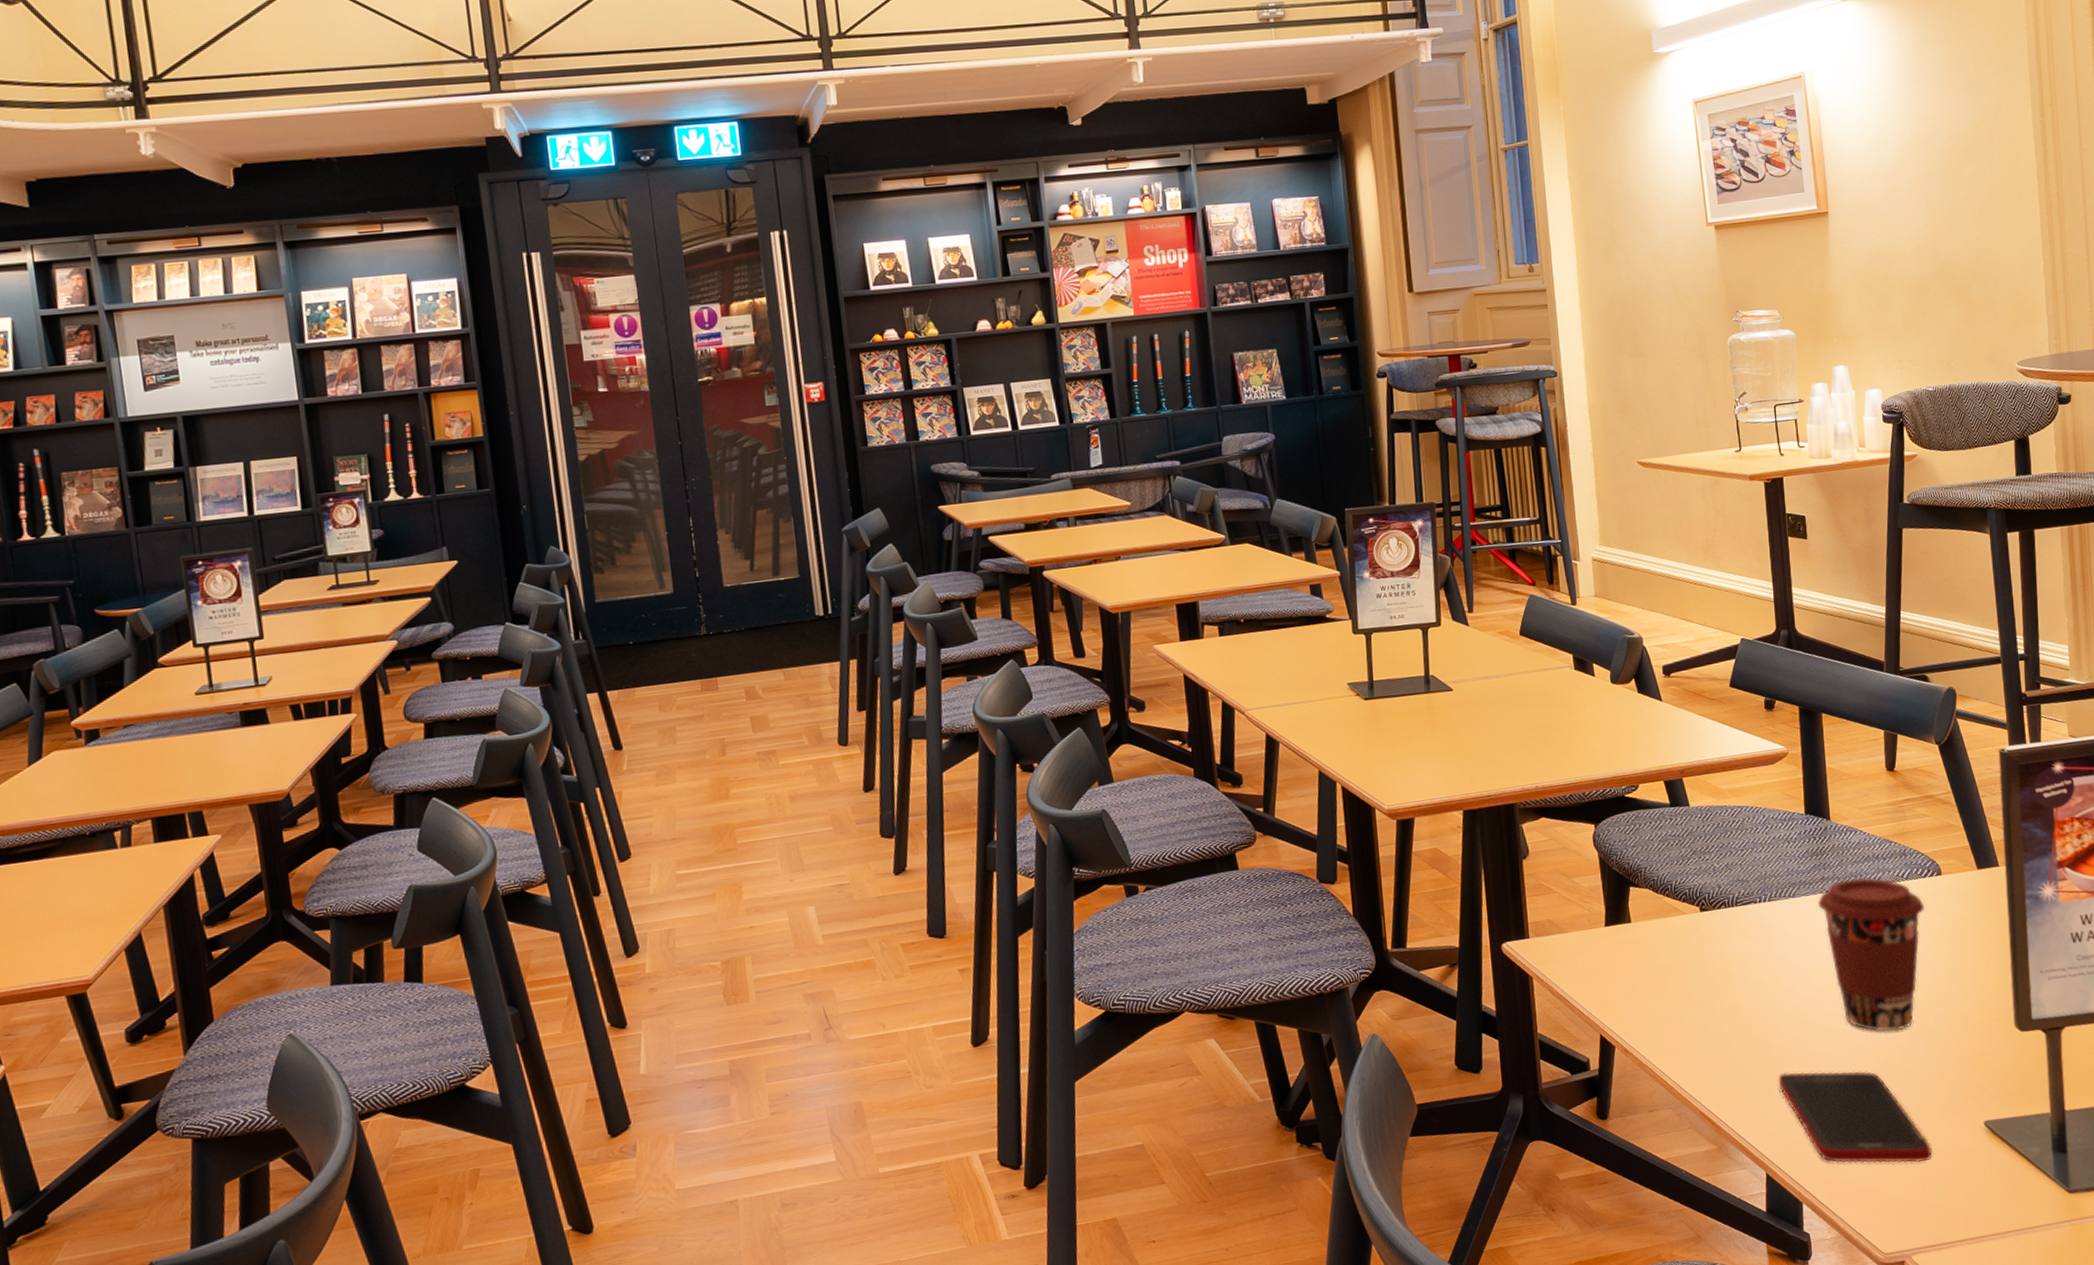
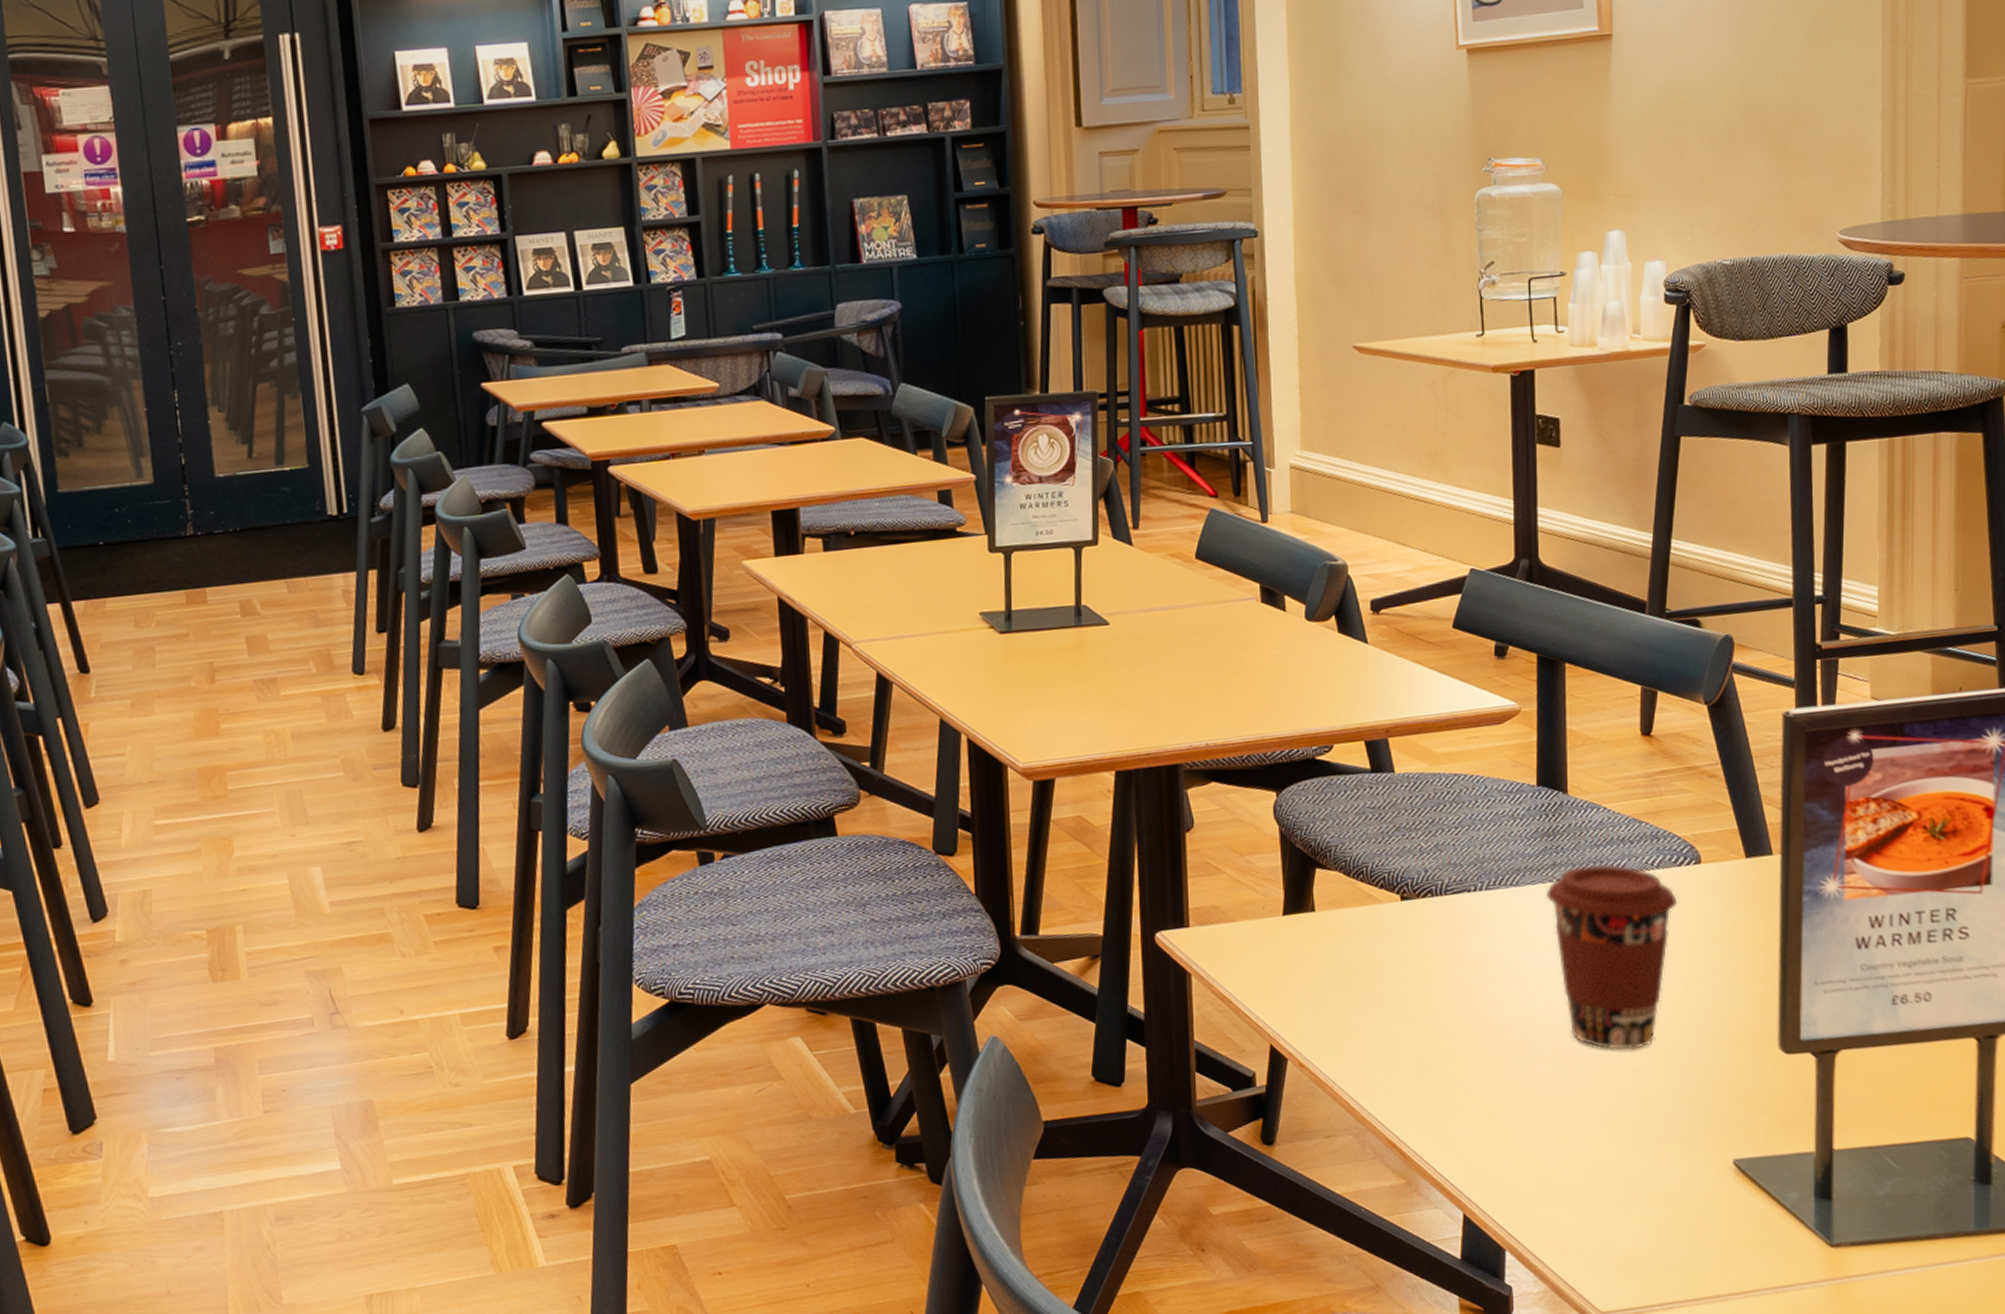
cell phone: present [1778,1071,1933,1163] -> none [1485,1095,1668,1207]

